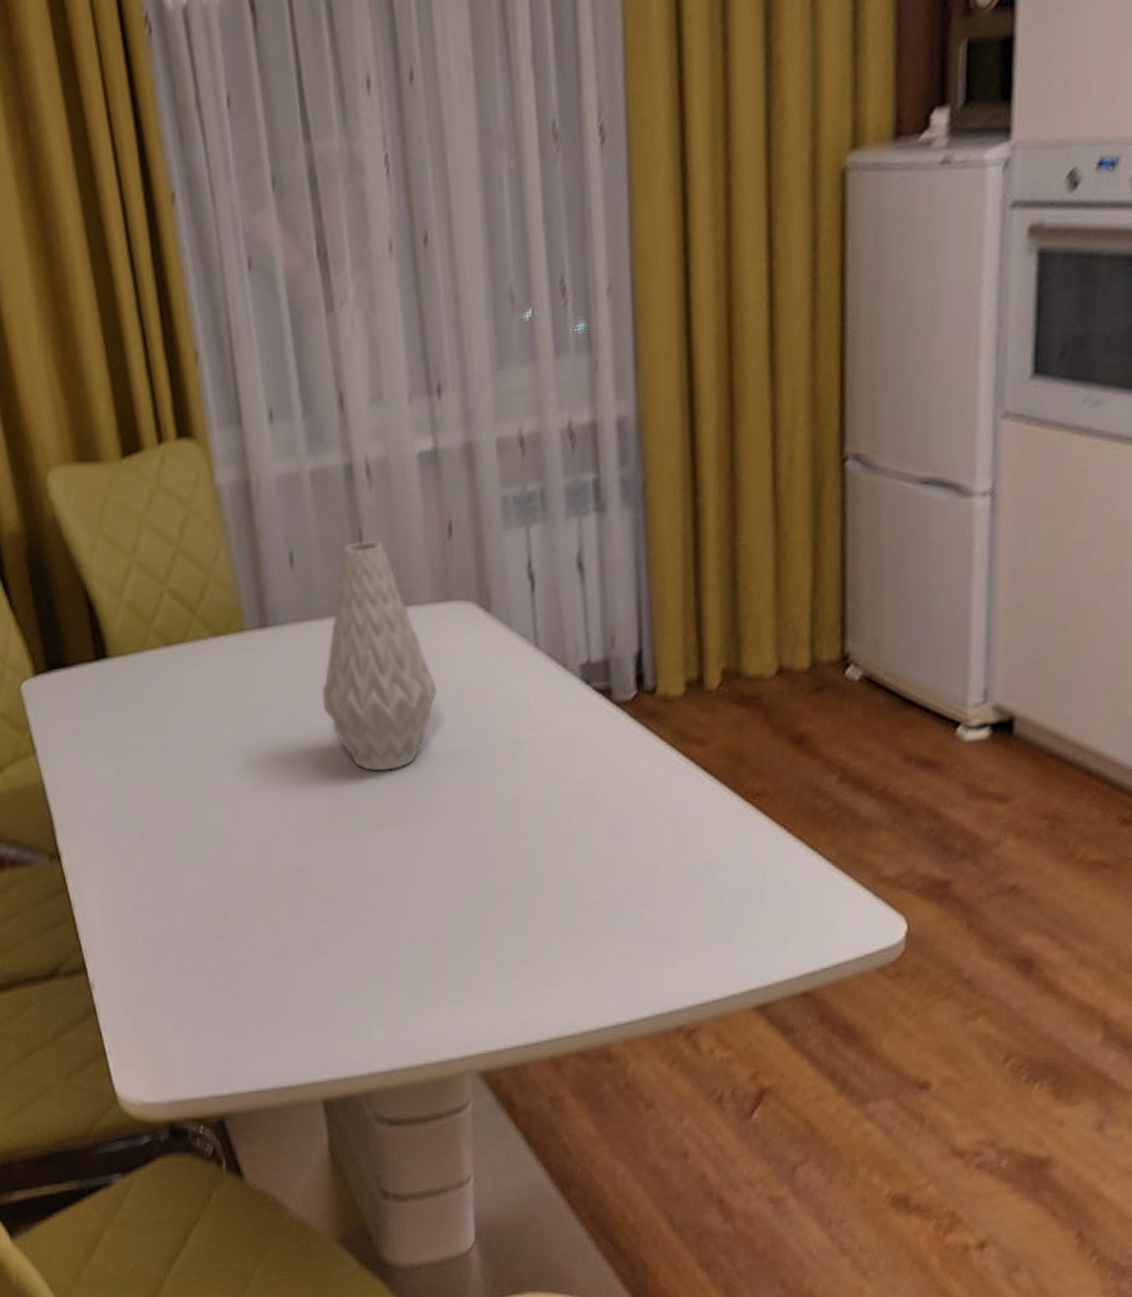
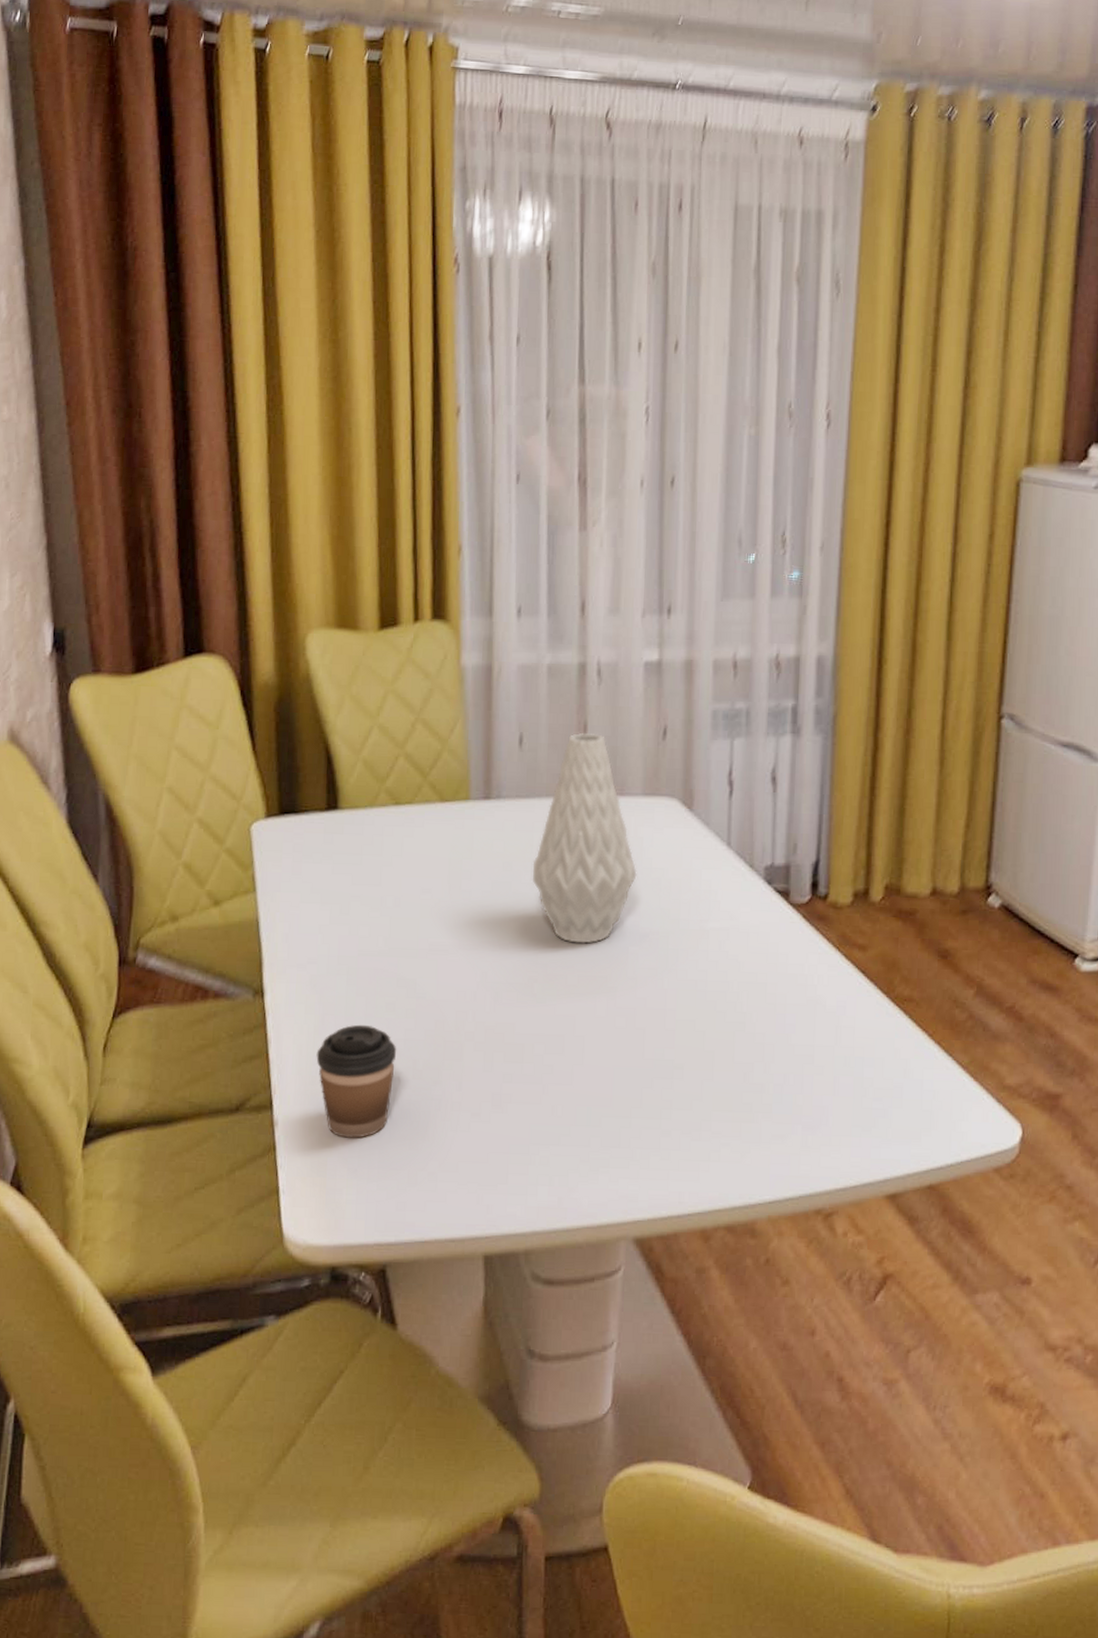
coffee cup: none [122,878,206,995] -> present [316,1024,397,1138]

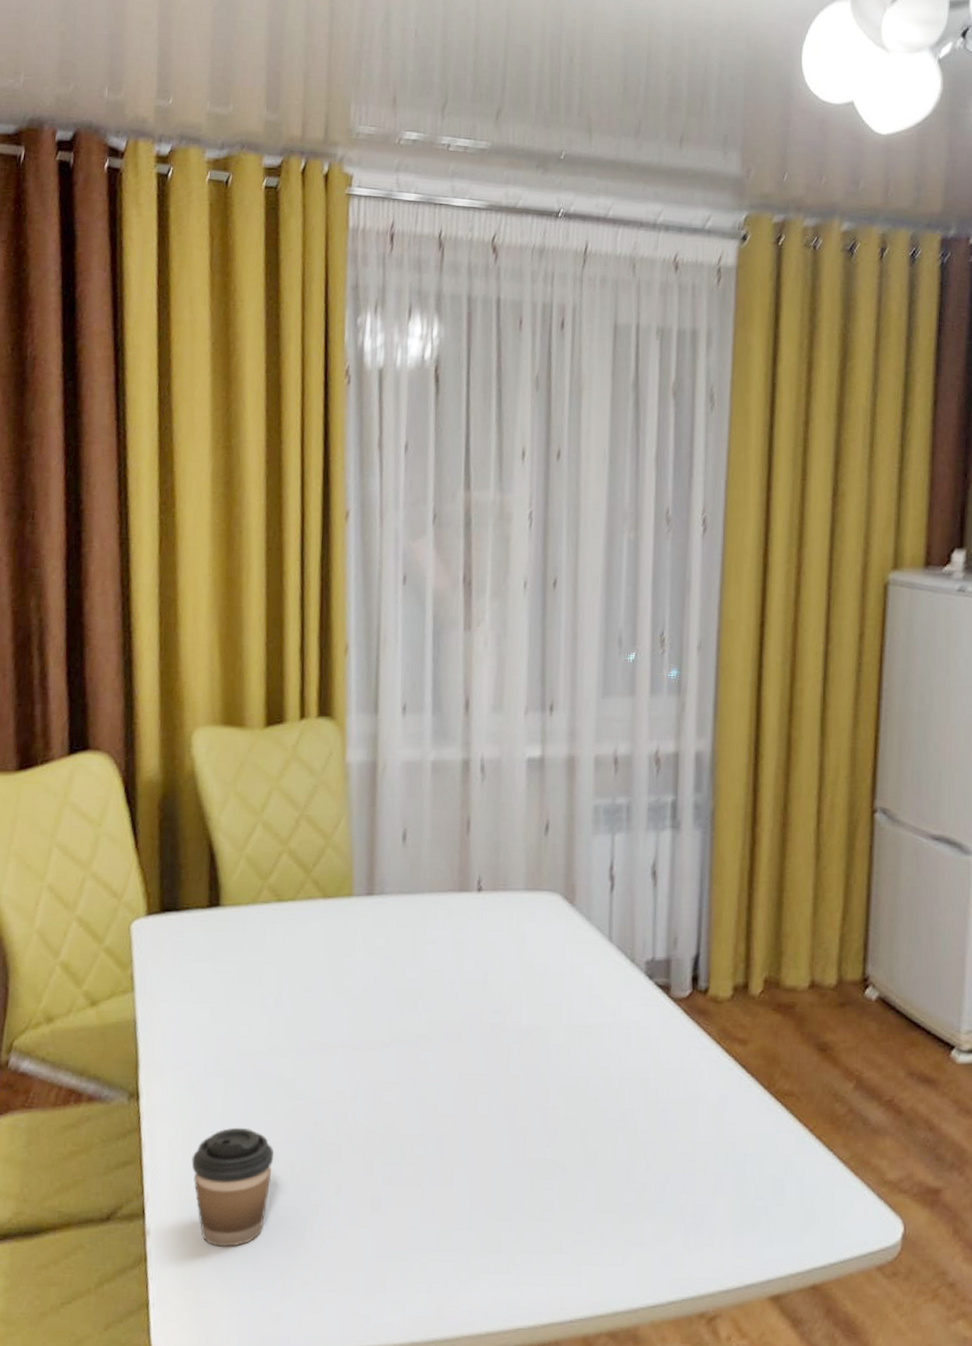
vase: present [532,732,637,944] -> none [414,828,519,1041]

